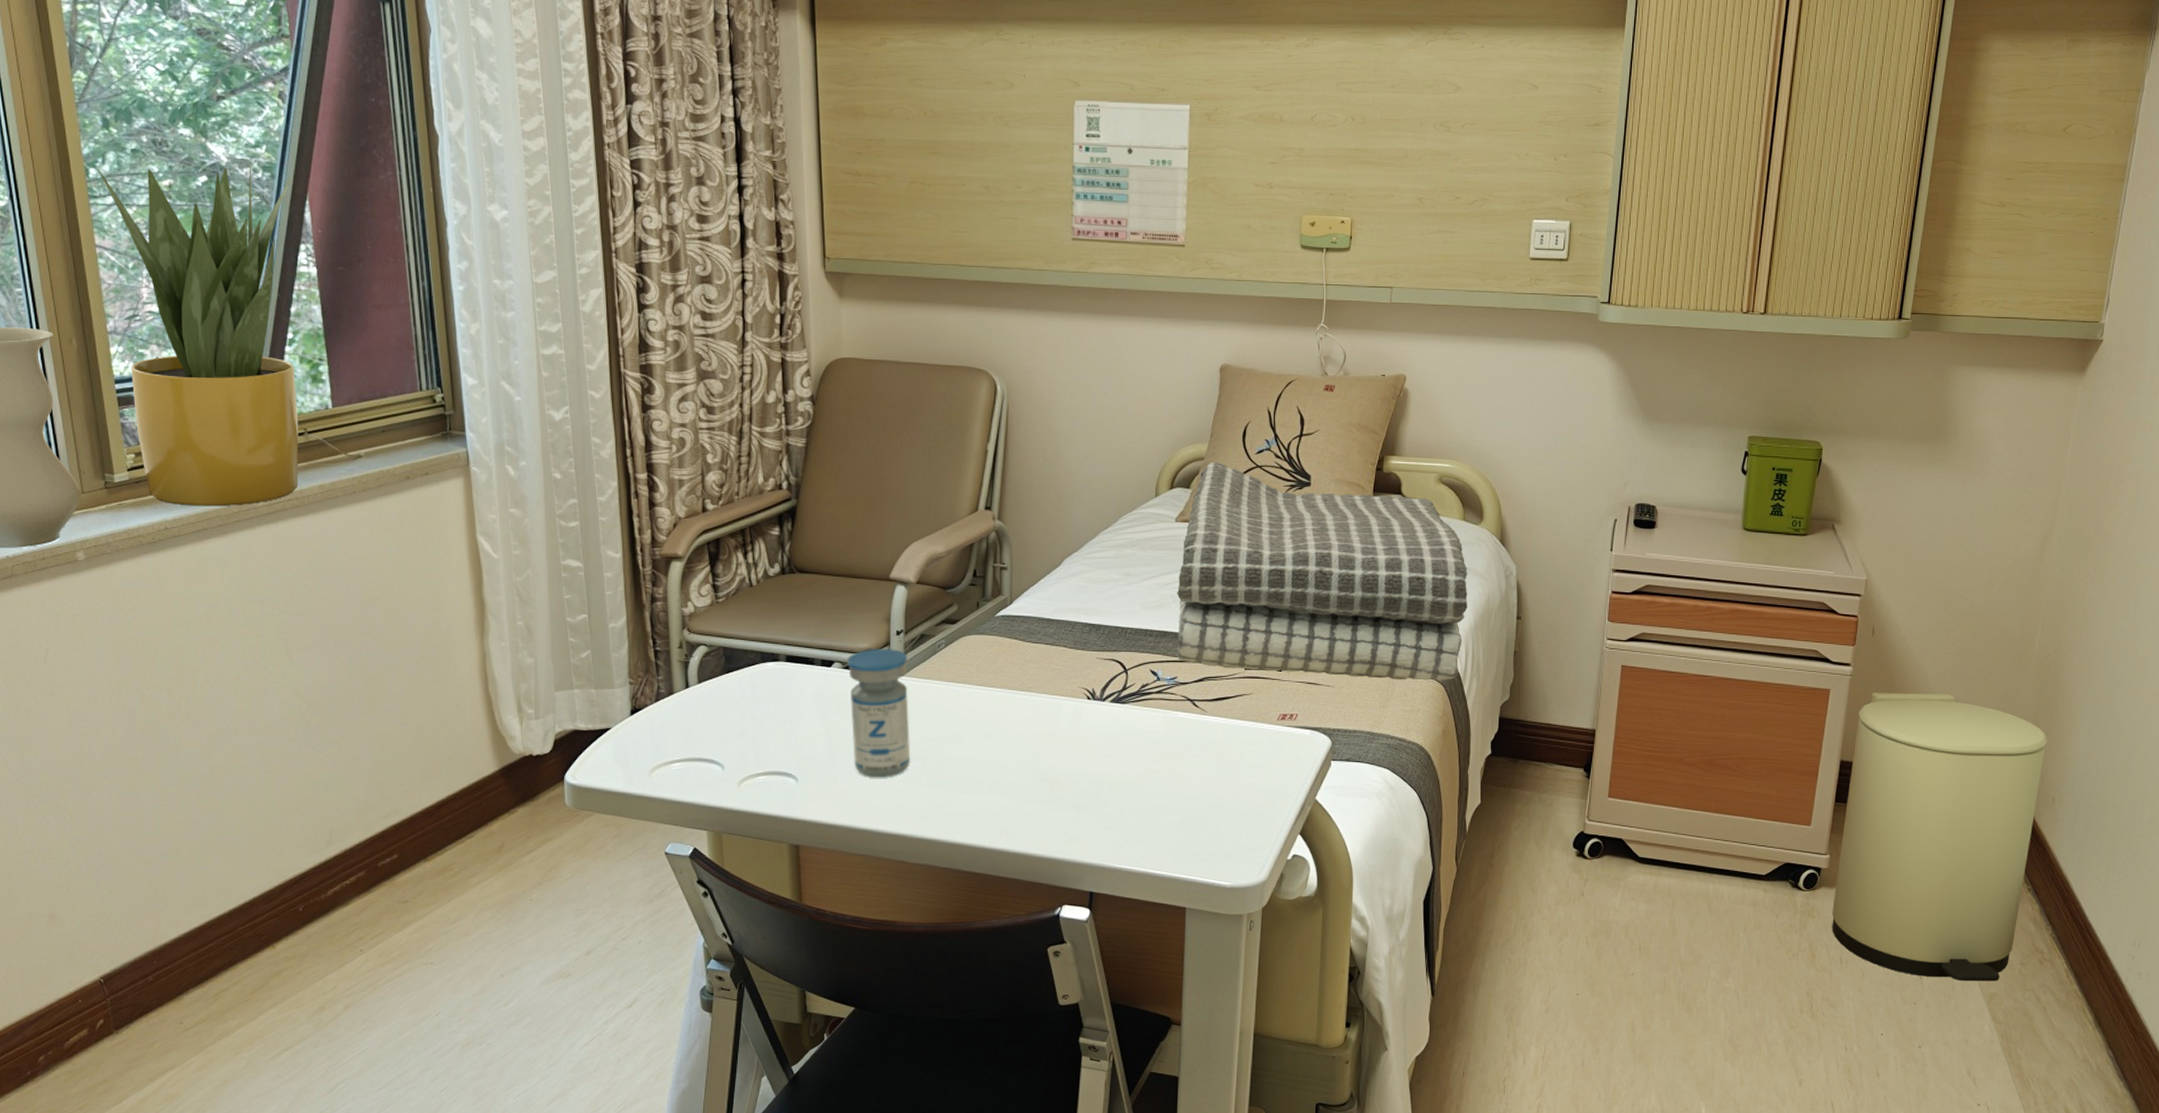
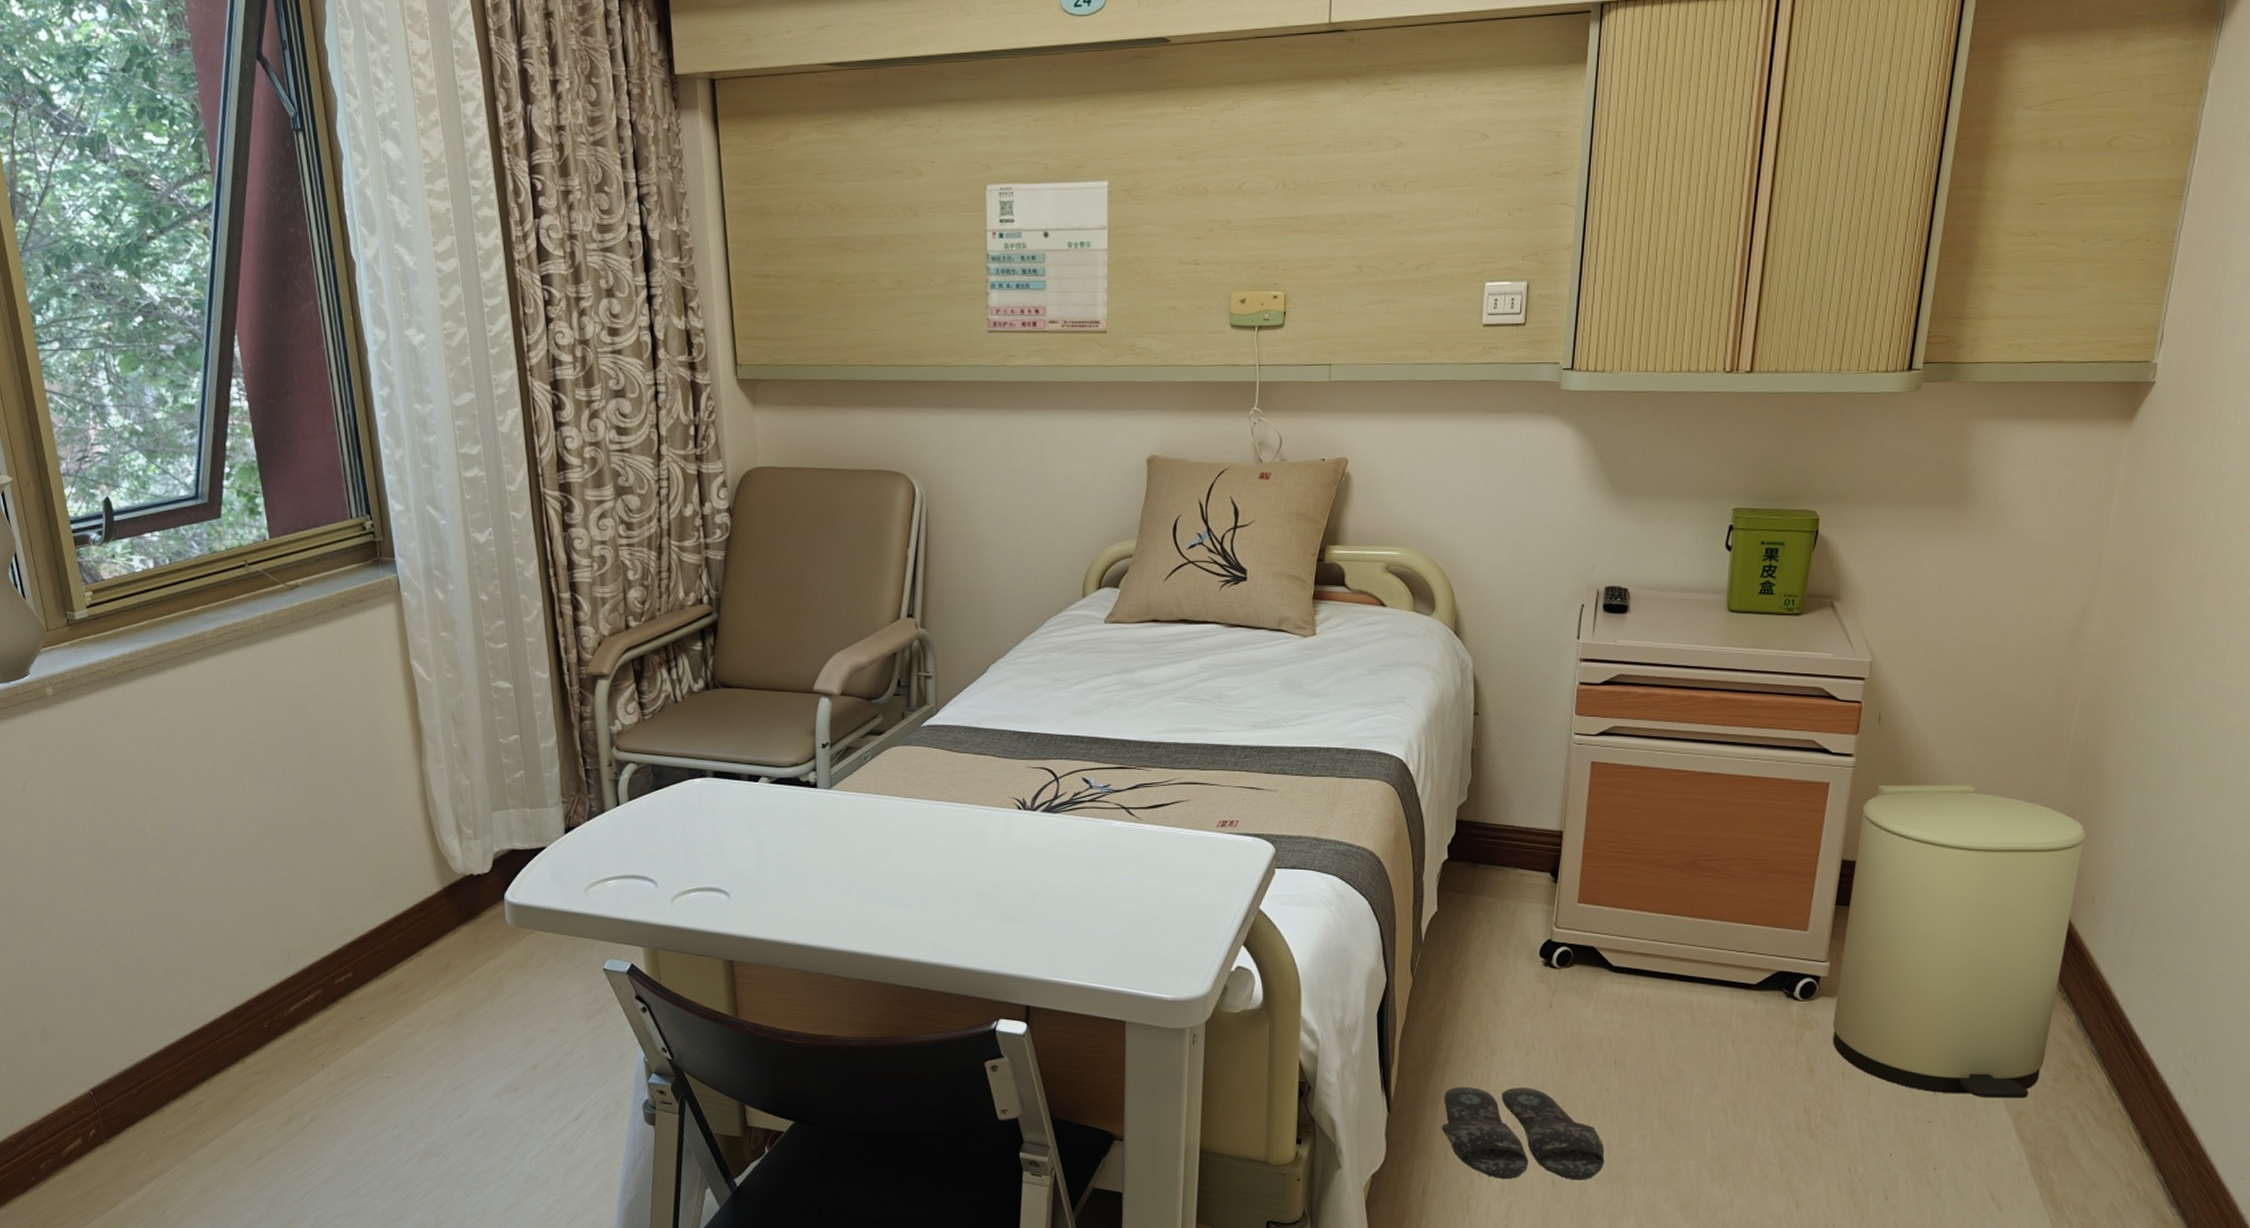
planter: present [97,164,299,507] -> none [43,302,243,640]
medicine: present [847,649,911,778] -> none [774,762,841,893]
towel: present [1176,462,1468,681] -> none [1108,560,1420,783]
slippers: none [1481,971,1630,1061] -> present [1441,1086,1605,1180]

